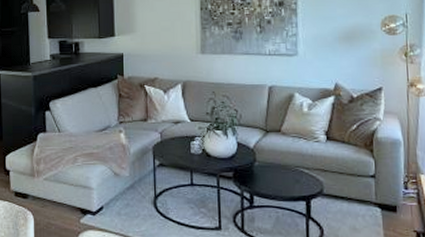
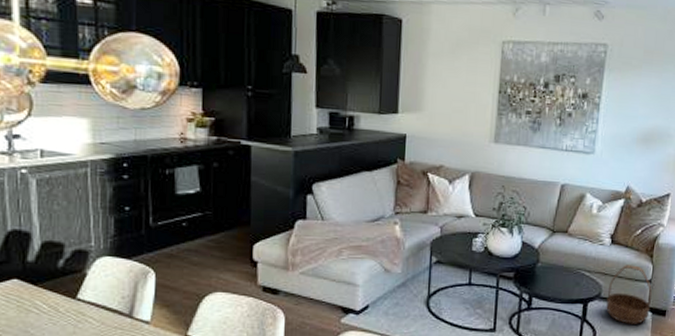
basket: none [330,160,379,221] -> present [606,265,652,324]

